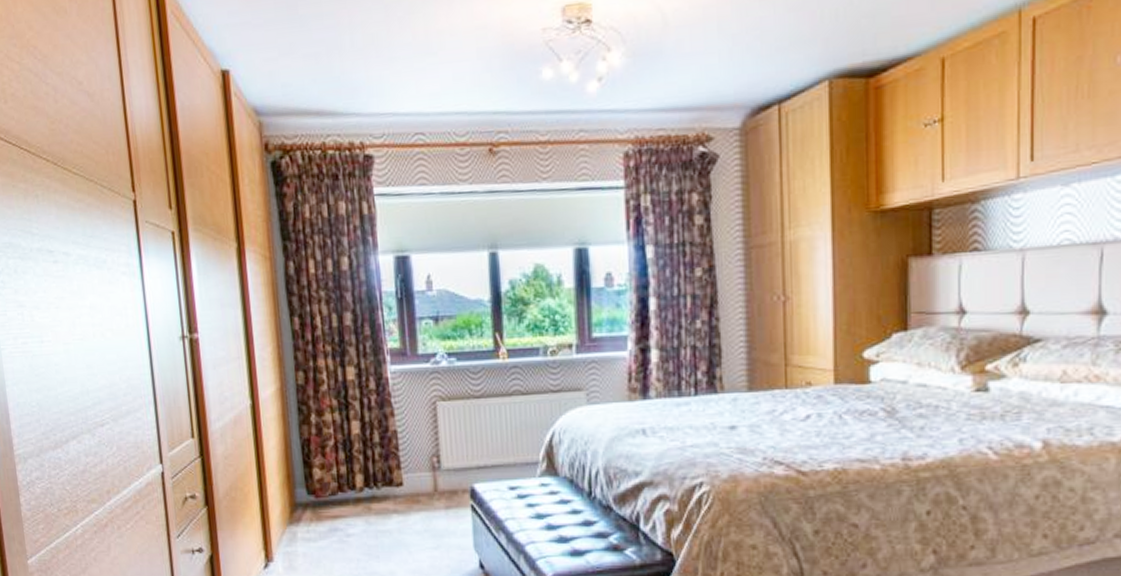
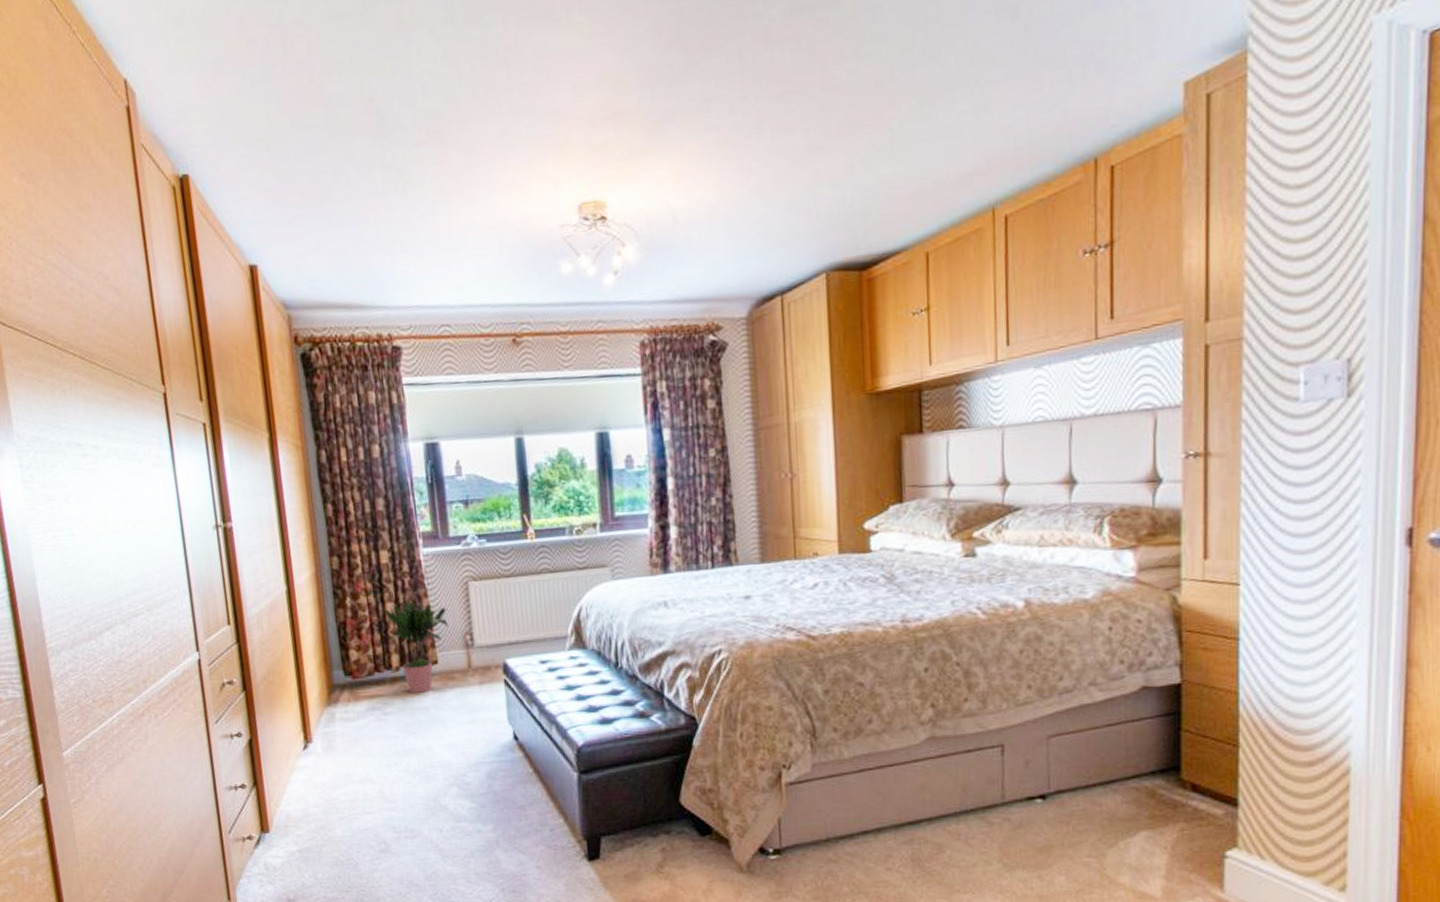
potted plant: none [349,418,415,515] -> present [383,599,449,693]

